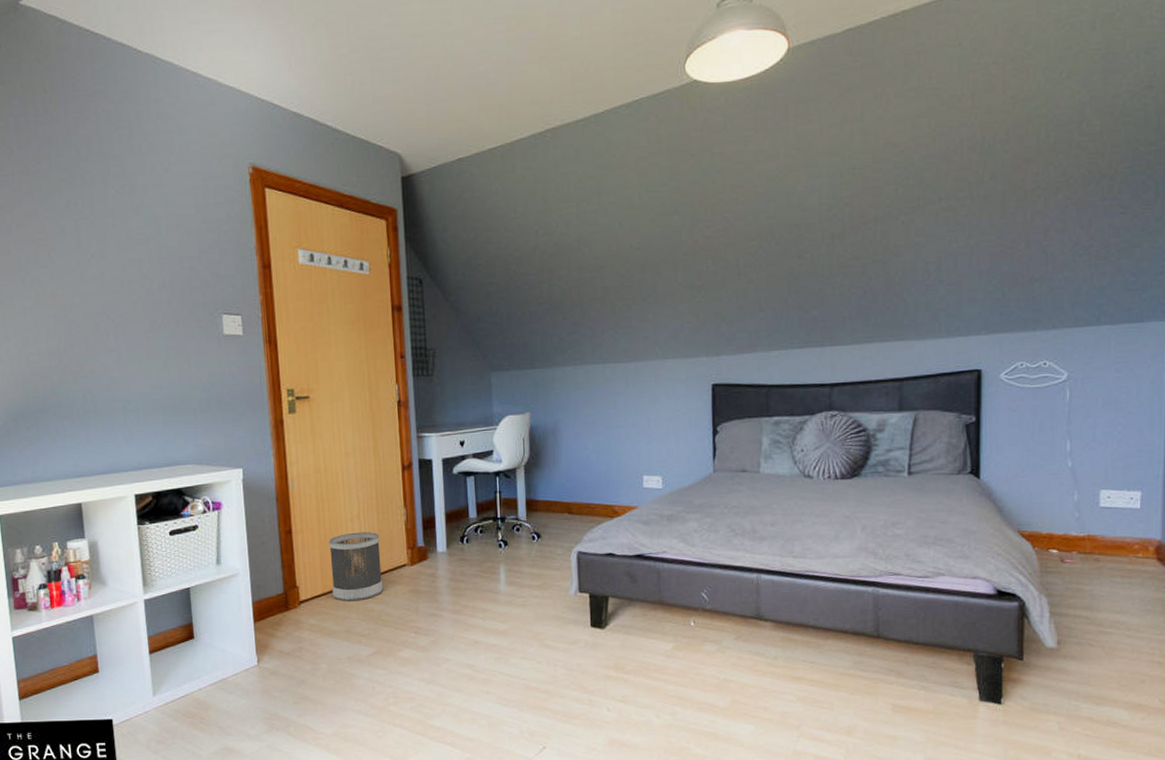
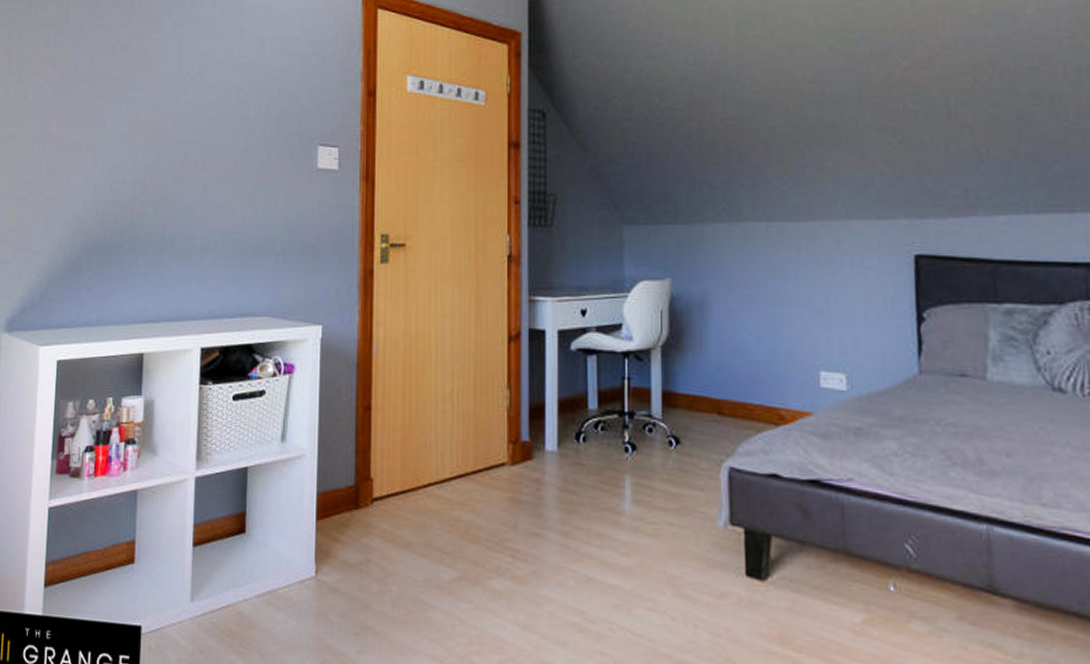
wastebasket: present [329,531,384,602] -> none [413,415,476,506]

